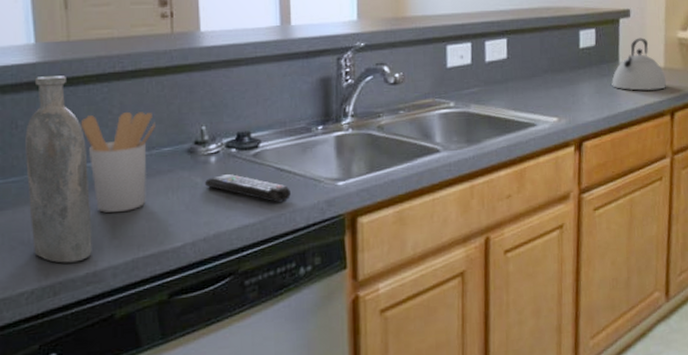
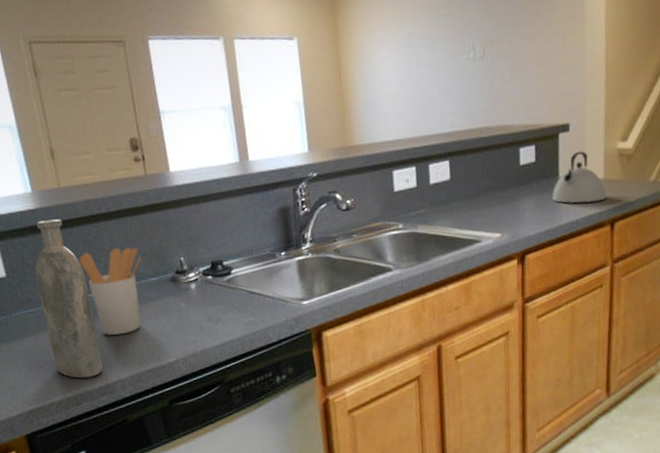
remote control: present [205,173,291,203] -> none [188,298,263,322]

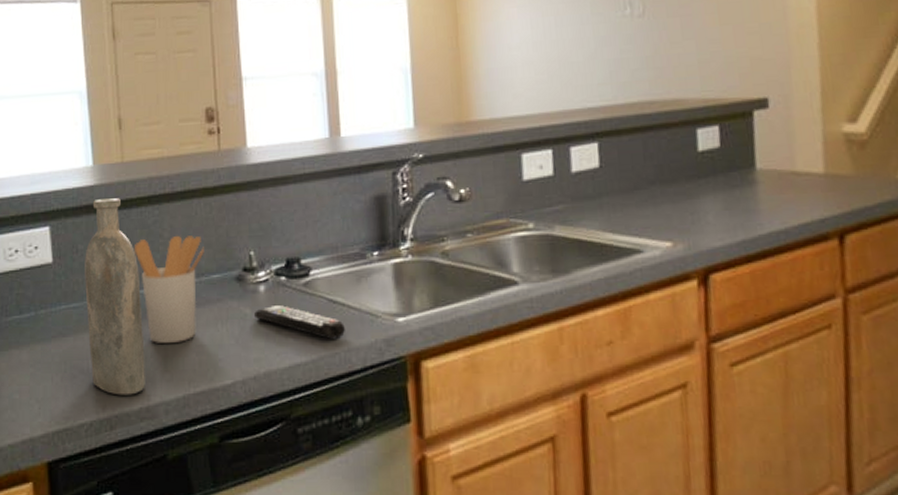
remote control: none [188,298,263,322] -> present [254,304,345,340]
kettle: present [552,151,607,204] -> none [746,134,831,206]

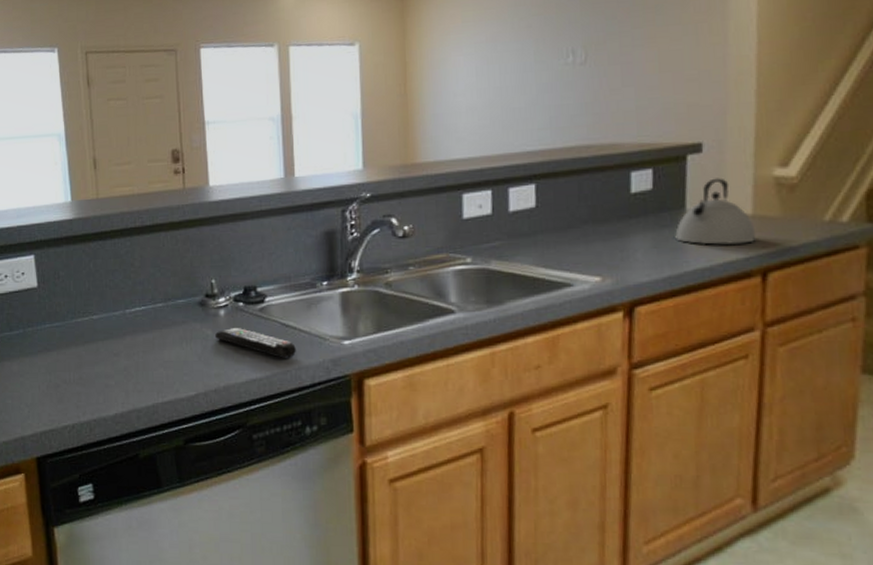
bottle: present [85,198,145,396] -> none [65,231,120,403]
utensil holder: present [133,235,204,344] -> none [108,264,171,360]
kettle: none [746,134,831,206] -> present [675,178,757,245]

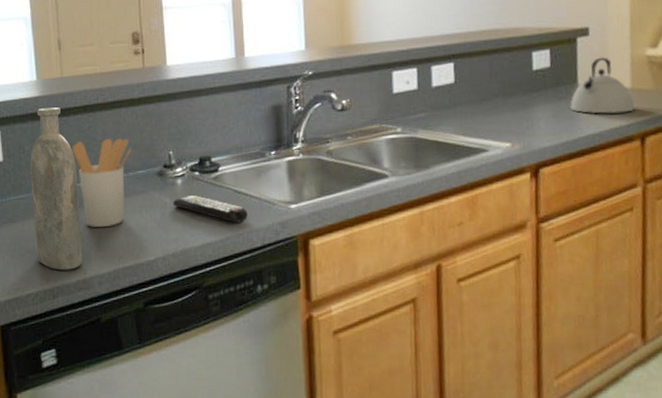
bottle: none [65,231,120,403] -> present [30,107,82,270]
utensil holder: none [108,264,171,360] -> present [72,138,131,228]

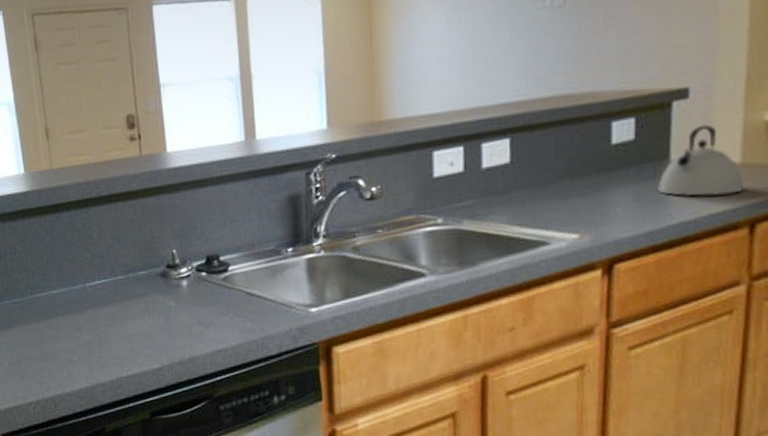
bottle: present [30,107,82,270] -> none [22,203,83,378]
utensil holder: present [72,138,131,228] -> none [66,236,131,334]
remote control: present [173,194,248,224] -> none [178,297,262,329]

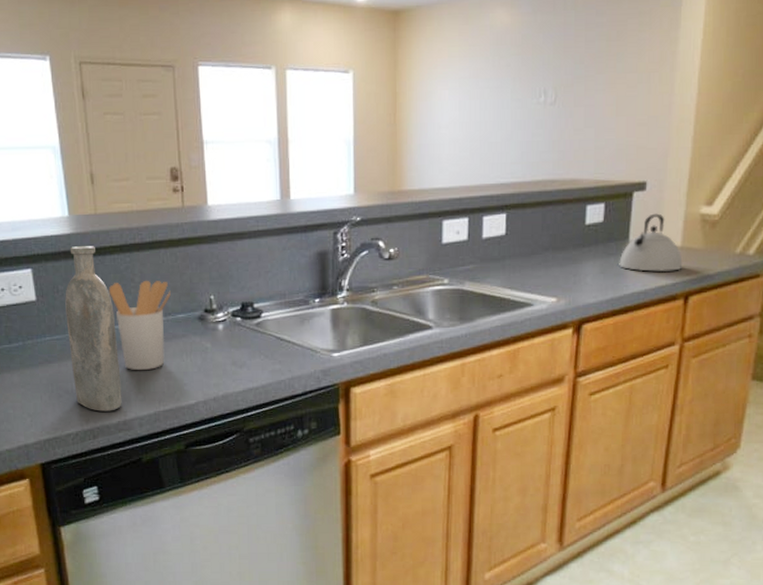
bottle: none [22,203,83,378] -> present [65,246,122,412]
utensil holder: none [66,236,131,334] -> present [108,280,171,371]

